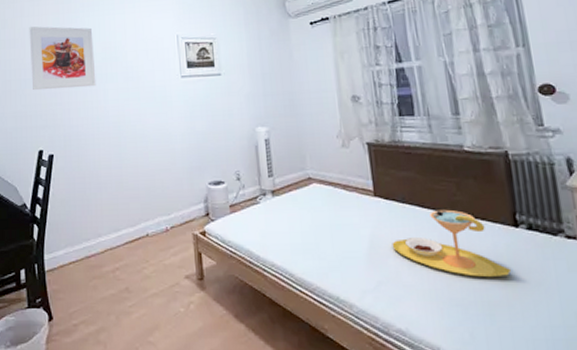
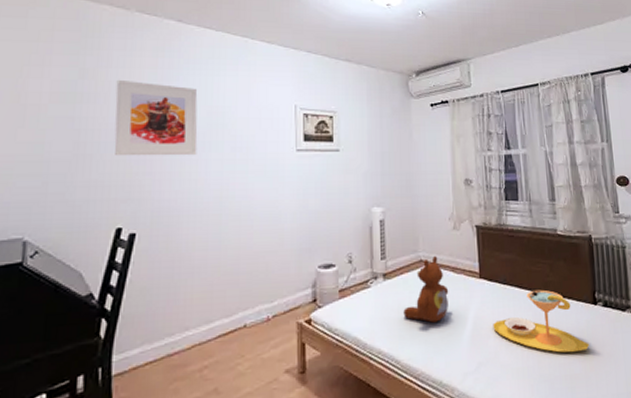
teddy bear: none [294,174,342,239] -> present [403,256,449,323]

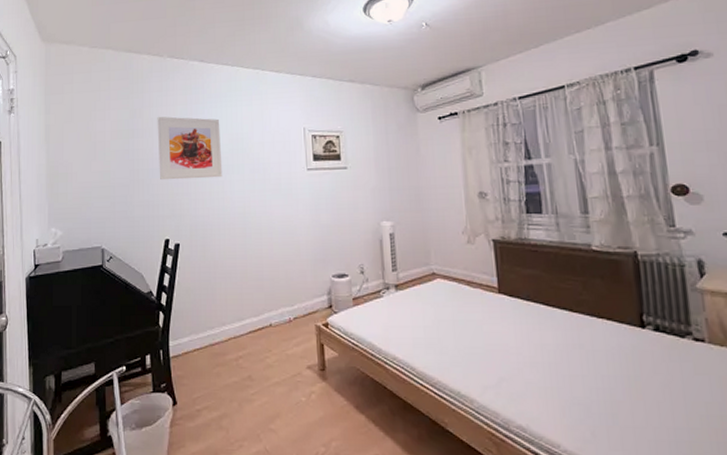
teddy bear: present [403,256,449,323] -> none [417,270,465,334]
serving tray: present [493,289,590,353] -> none [515,308,637,378]

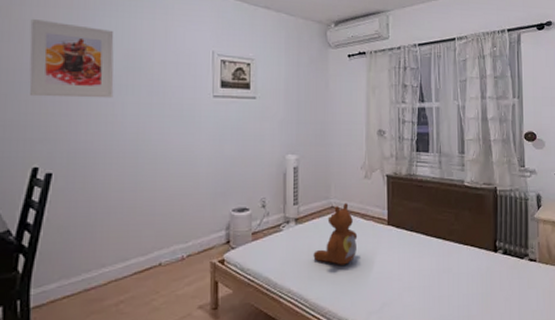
teddy bear: none [417,270,465,334] -> present [313,203,358,265]

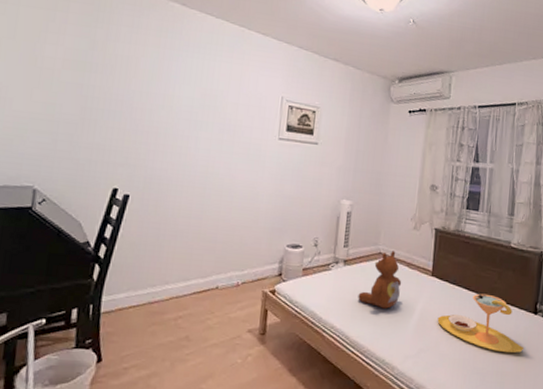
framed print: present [29,18,114,99] -> none [116,54,194,133]
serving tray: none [398,237,488,296] -> present [437,293,524,353]

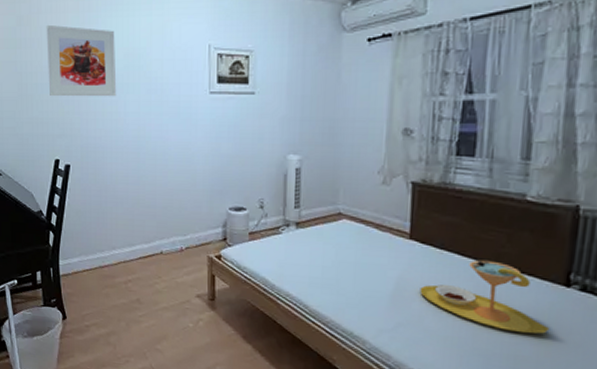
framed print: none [116,54,194,133] -> present [46,24,117,97]
teddy bear: present [358,251,402,309] -> none [315,210,370,277]

